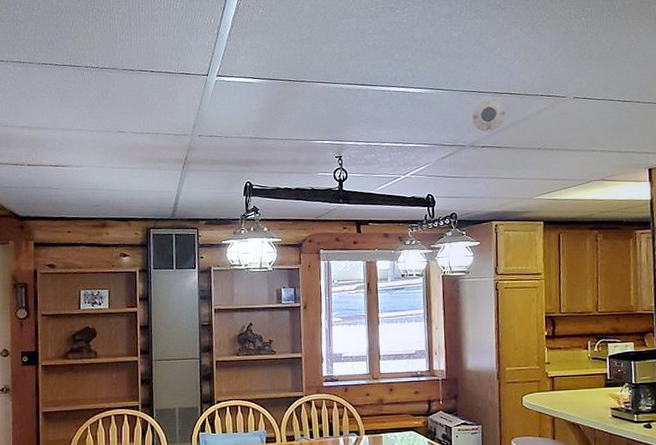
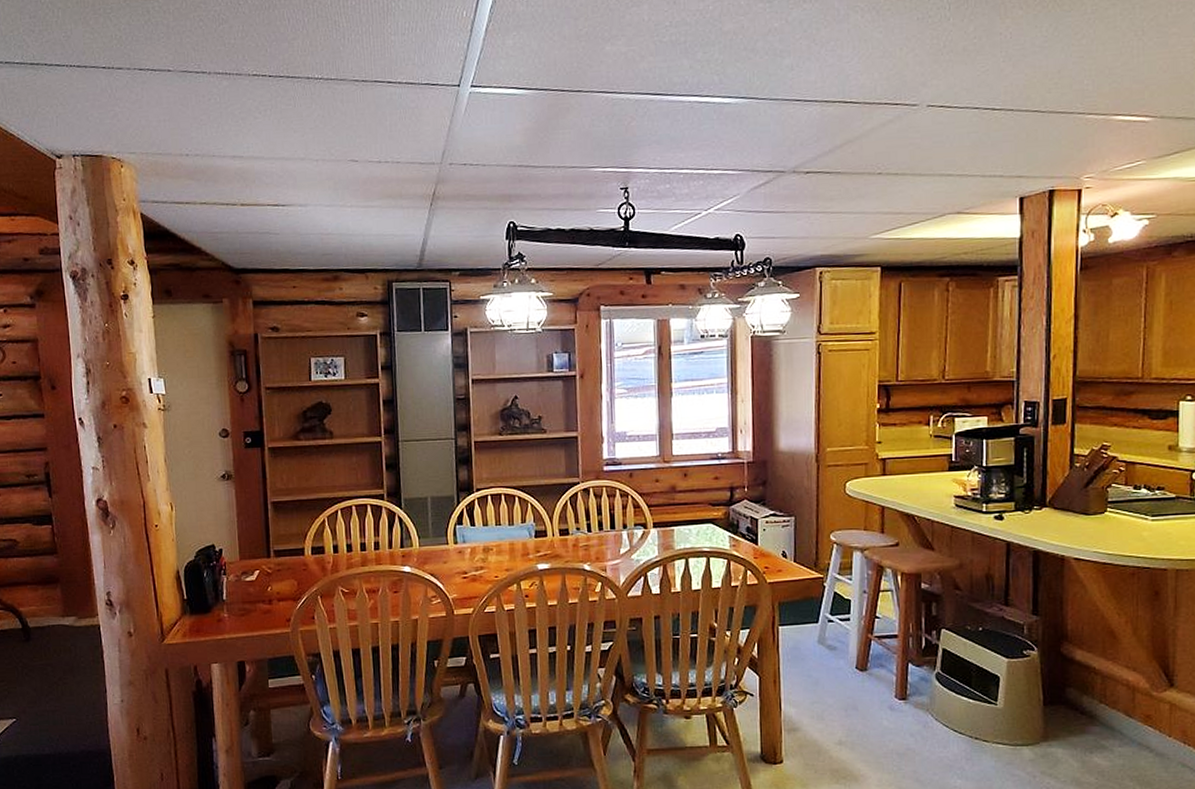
smoke detector: present [472,100,506,132] -> none [795,111,838,153]

